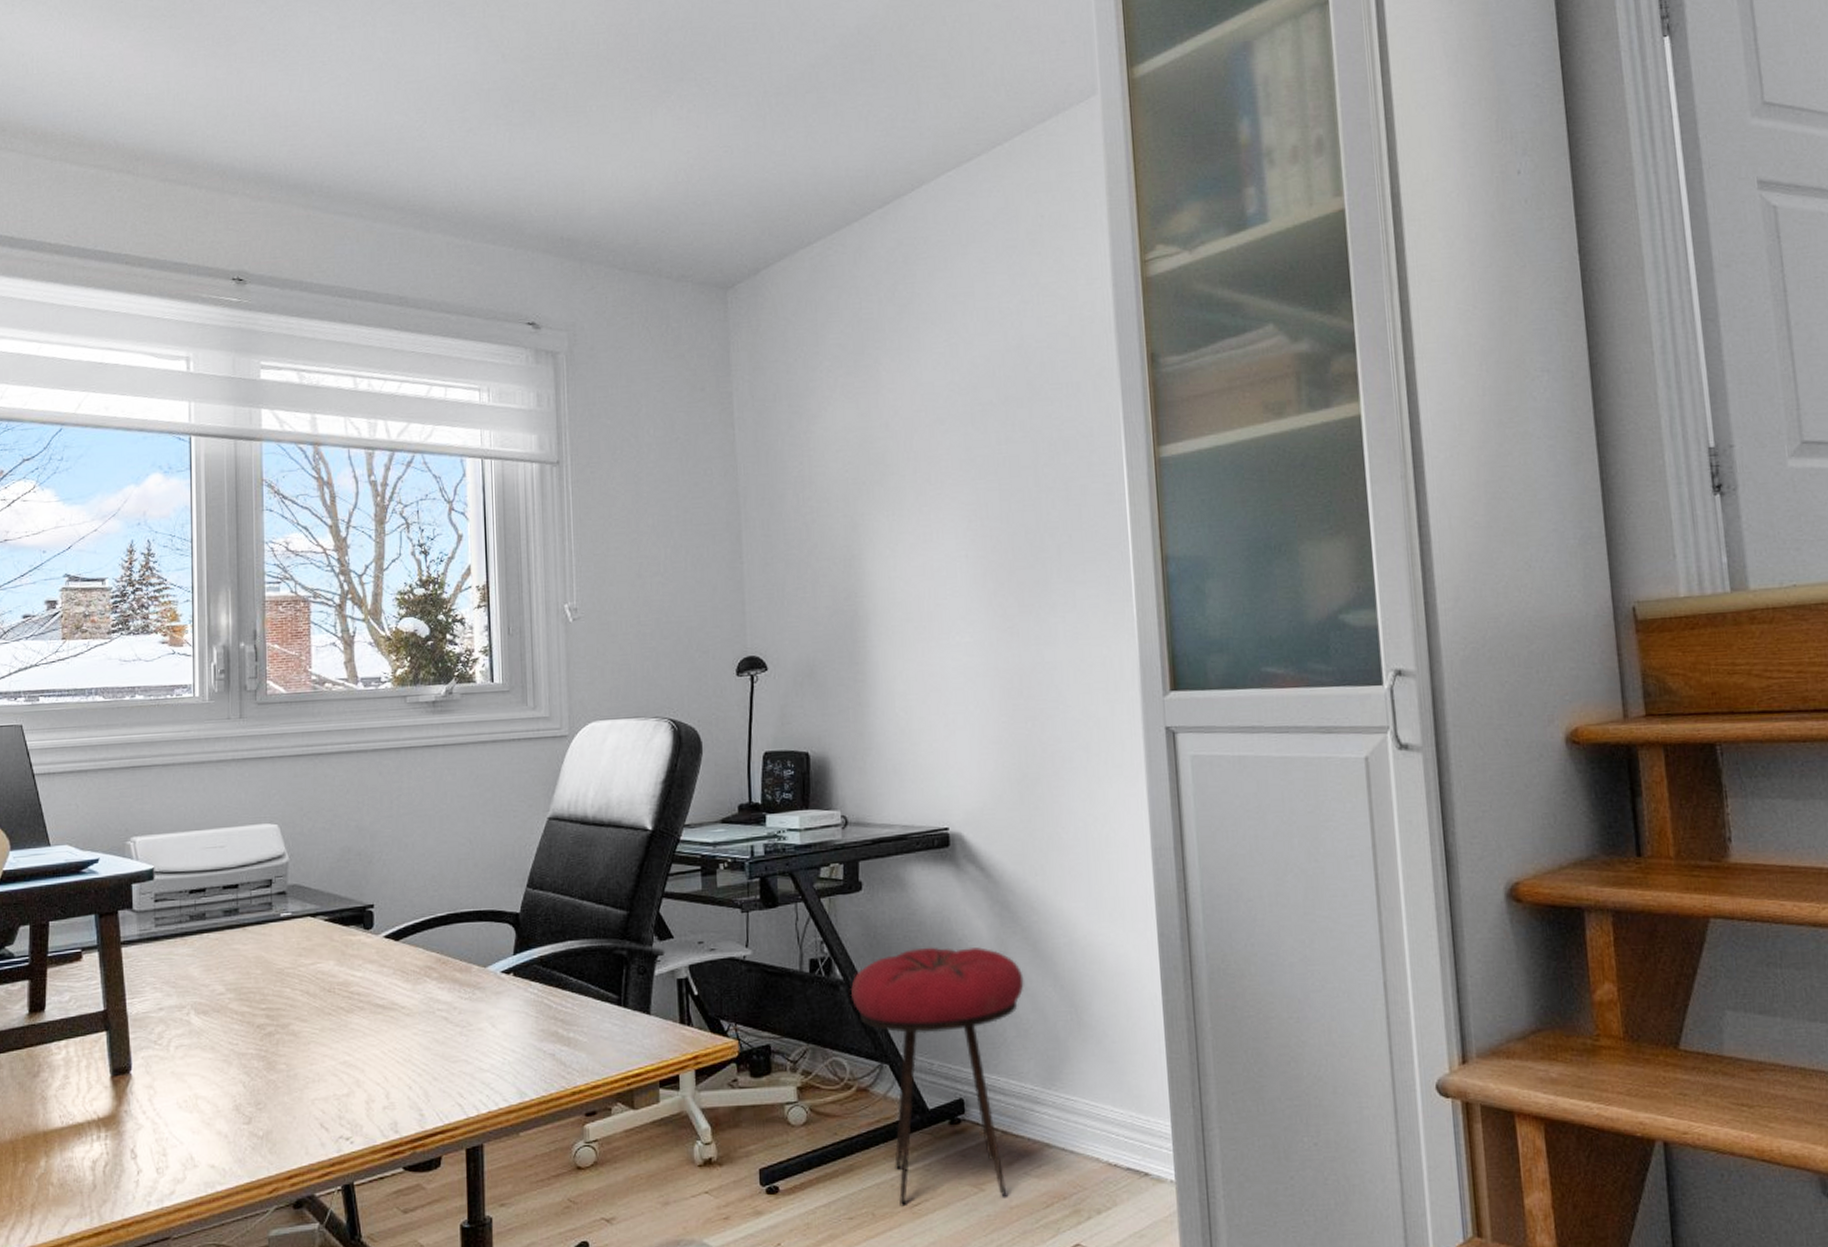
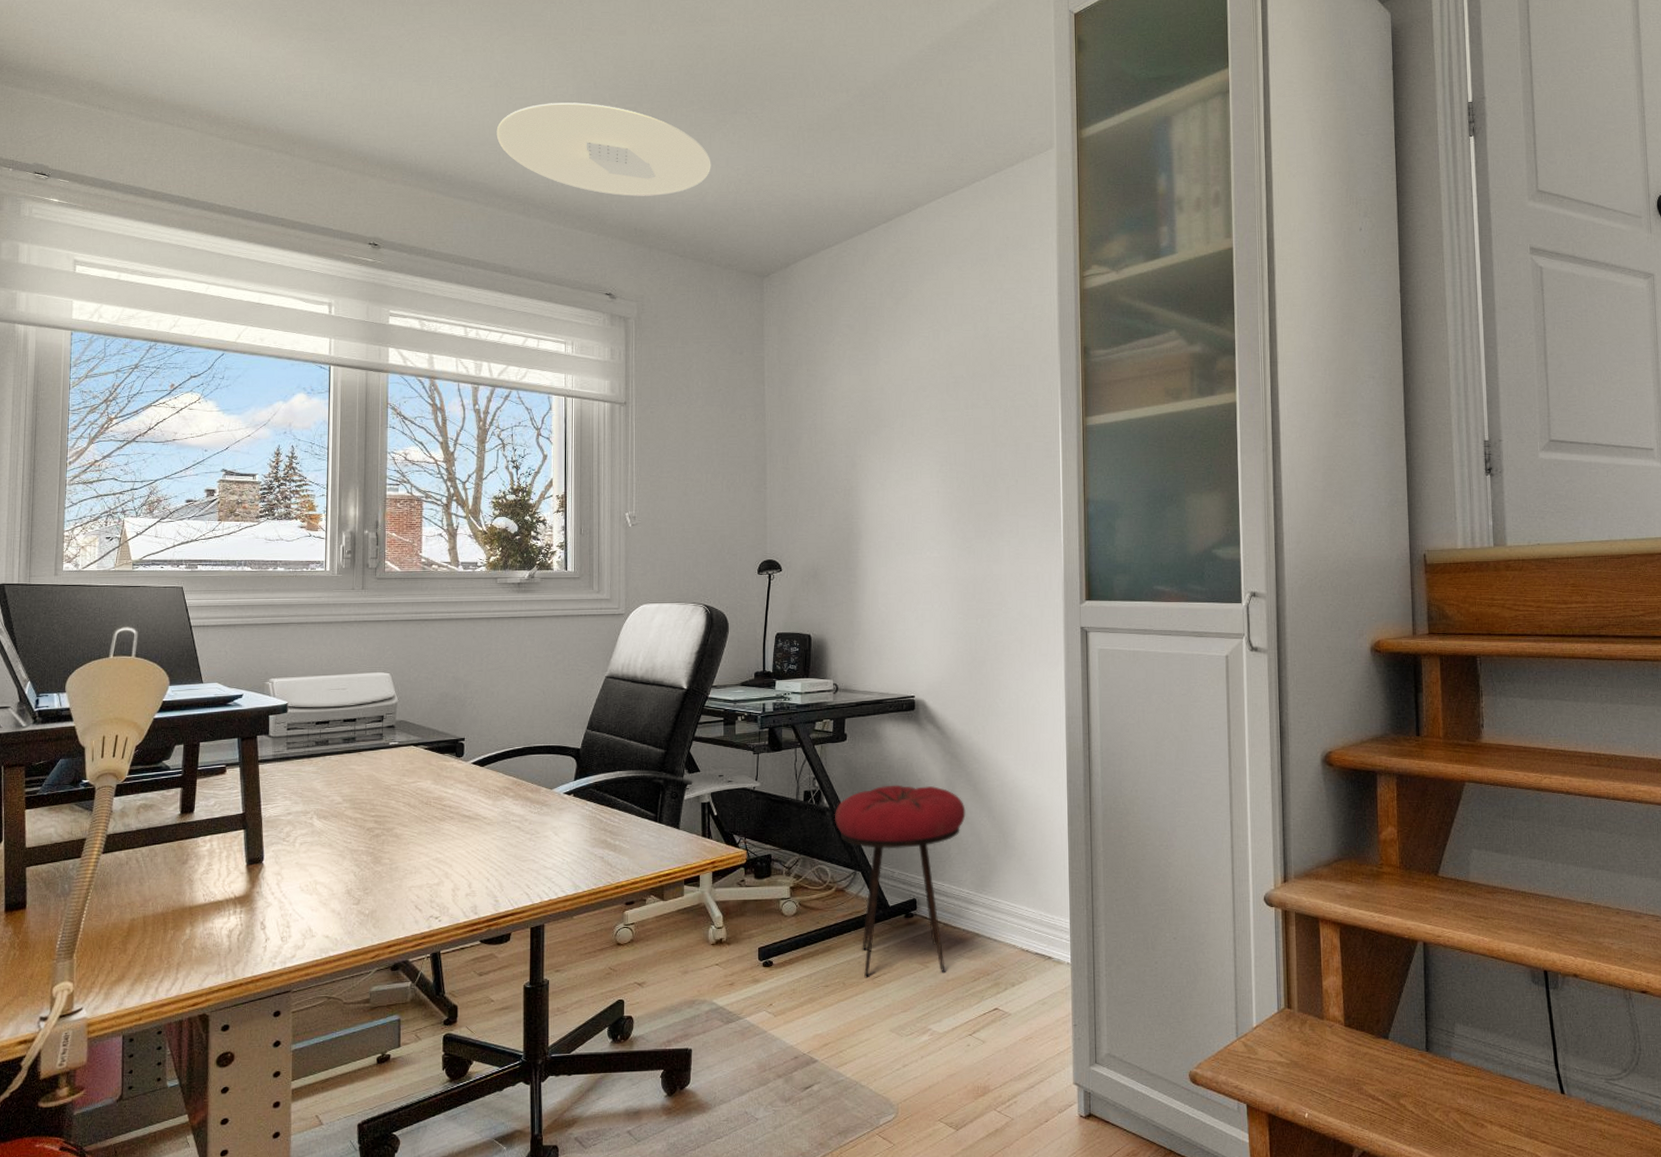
ceiling light: none [383,81,654,197] -> present [496,102,711,196]

